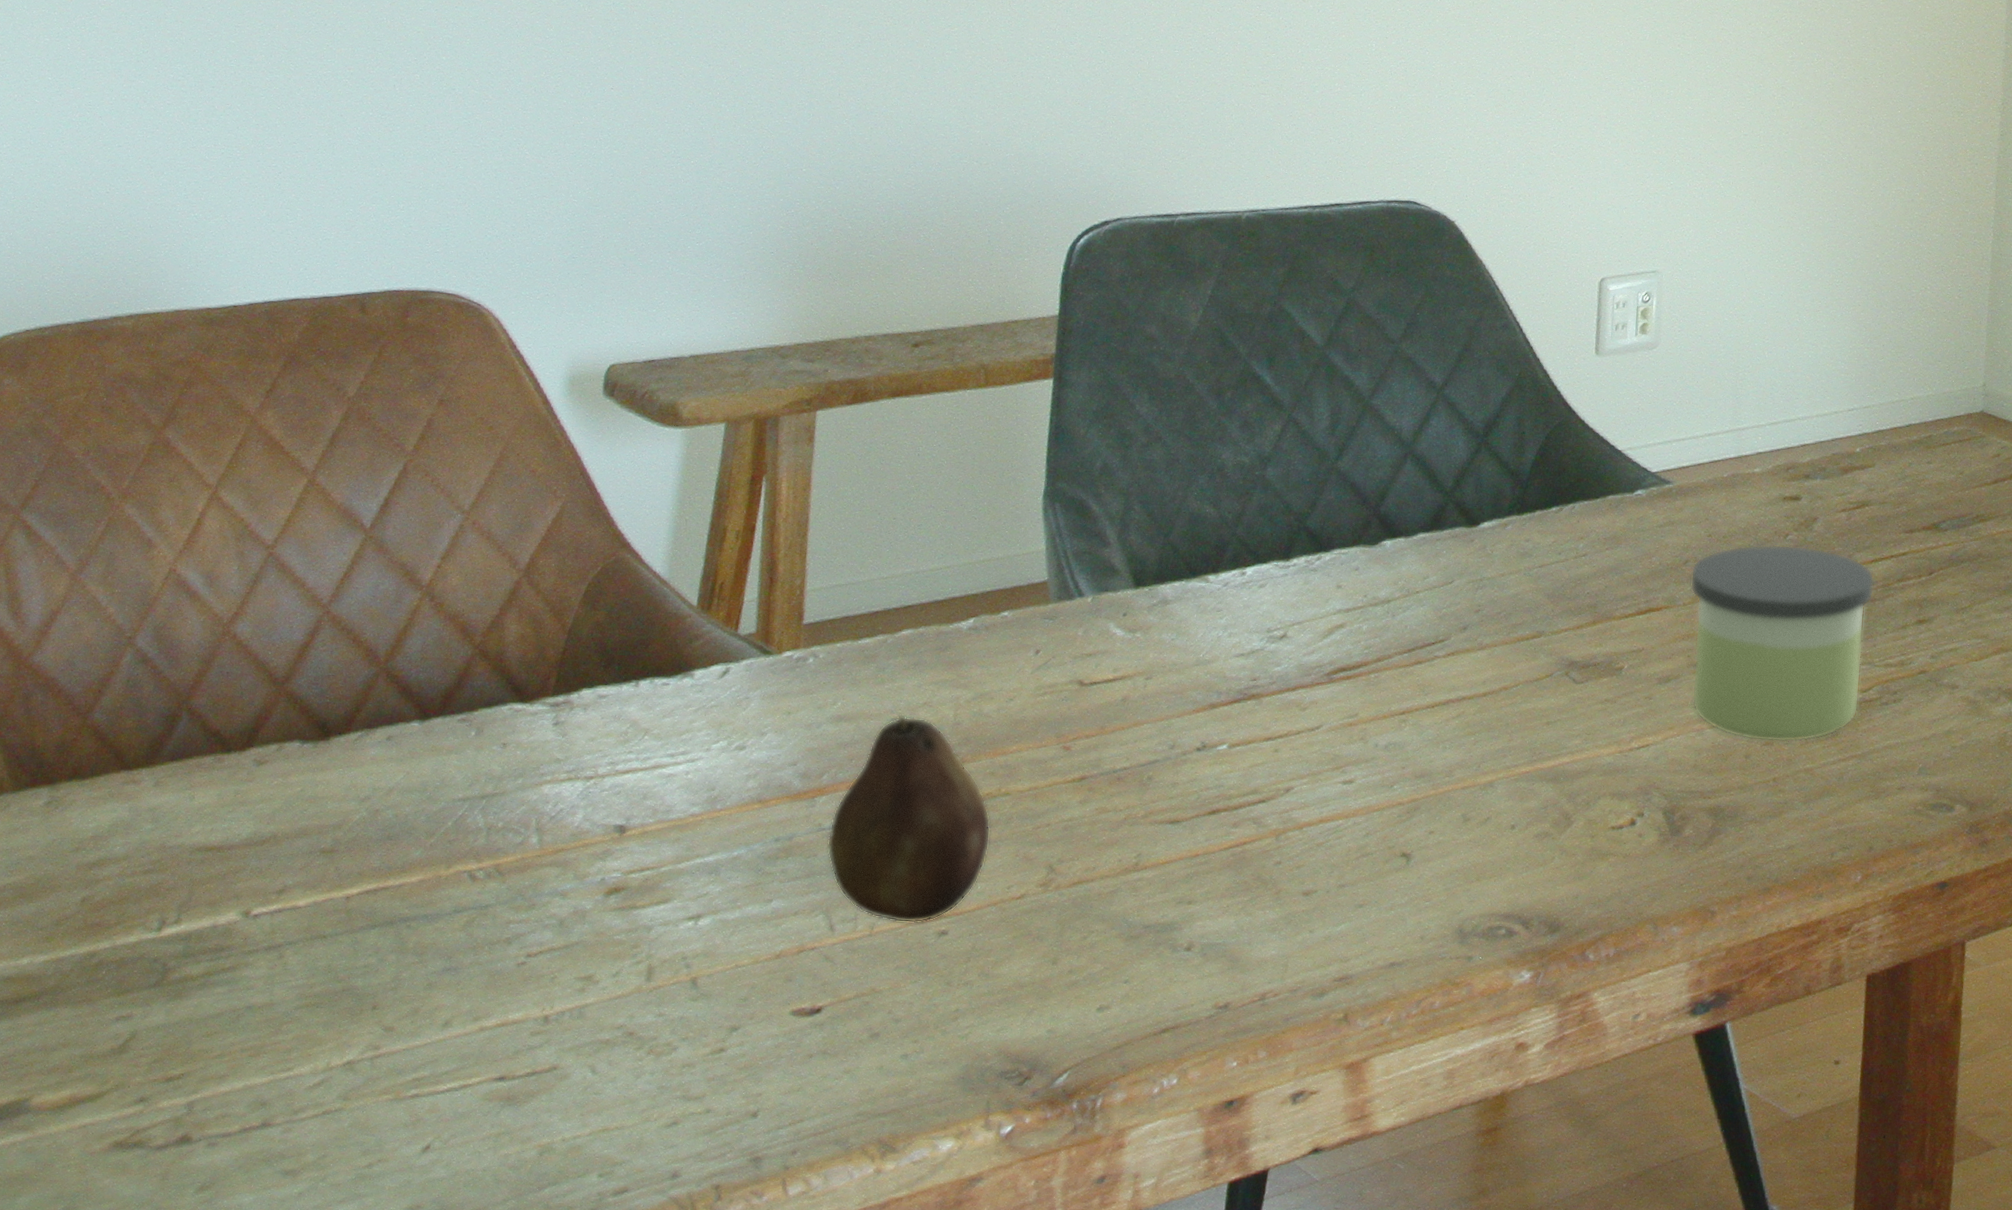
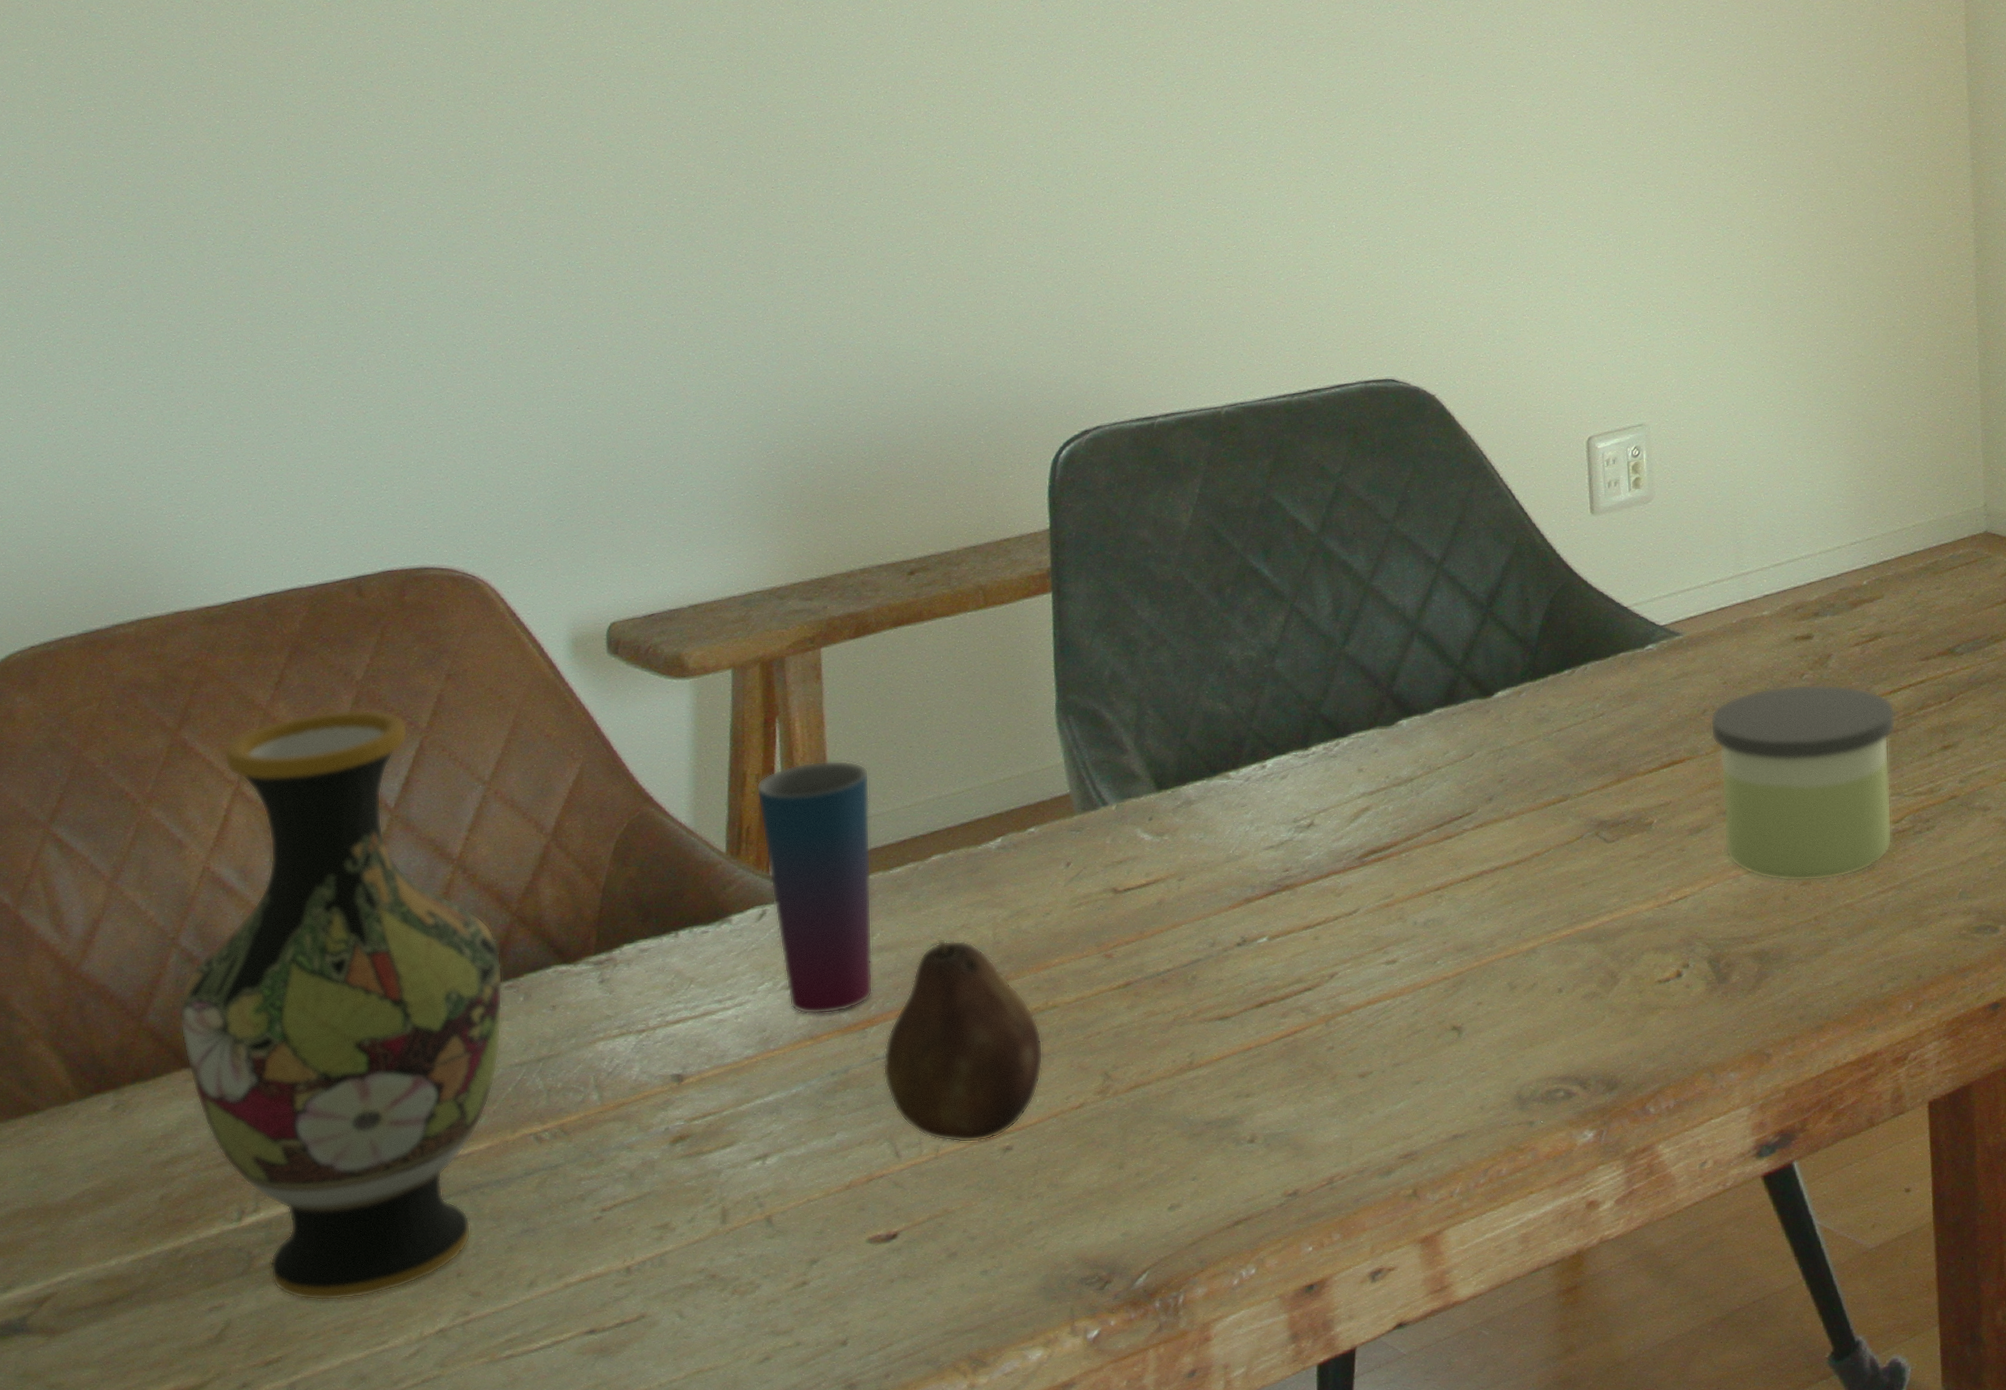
vase: none [125,424,458,1022] -> present [179,709,503,1301]
cup: none [734,523,850,779] -> present [756,760,873,1015]

